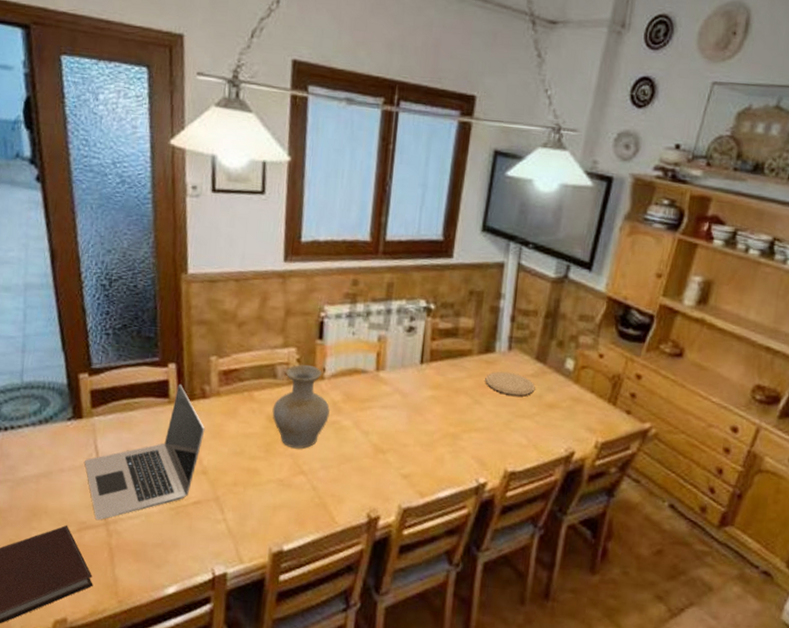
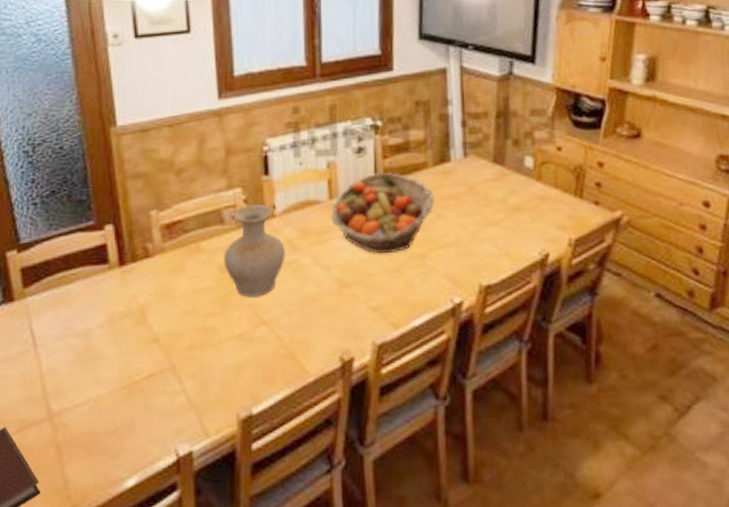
laptop: present [84,383,205,521] -> none [20,246,152,415]
fruit basket: none [376,352,476,429] -> present [331,172,436,254]
plate: present [485,371,535,396] -> none [444,179,498,204]

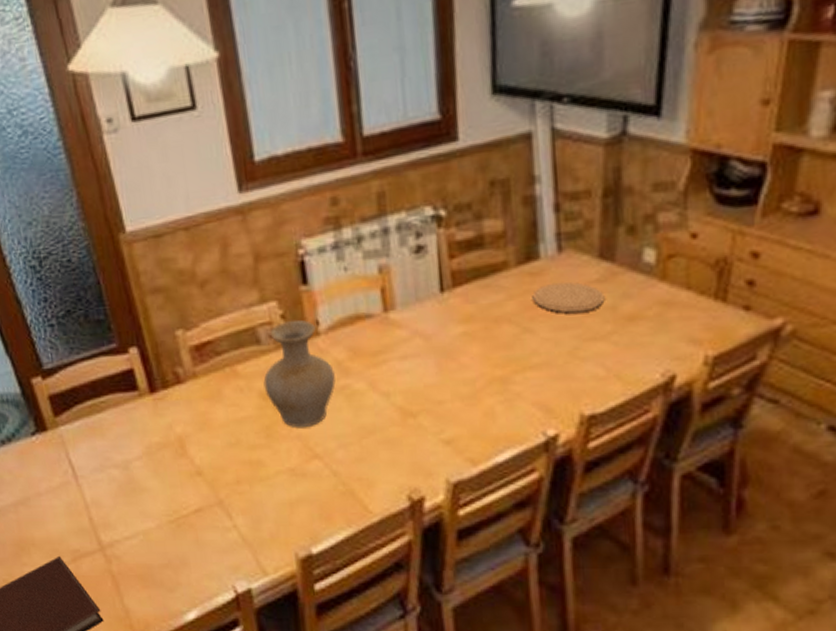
fruit basket: present [331,172,436,254] -> none [387,276,521,378]
plate: none [444,179,498,204] -> present [532,281,605,314]

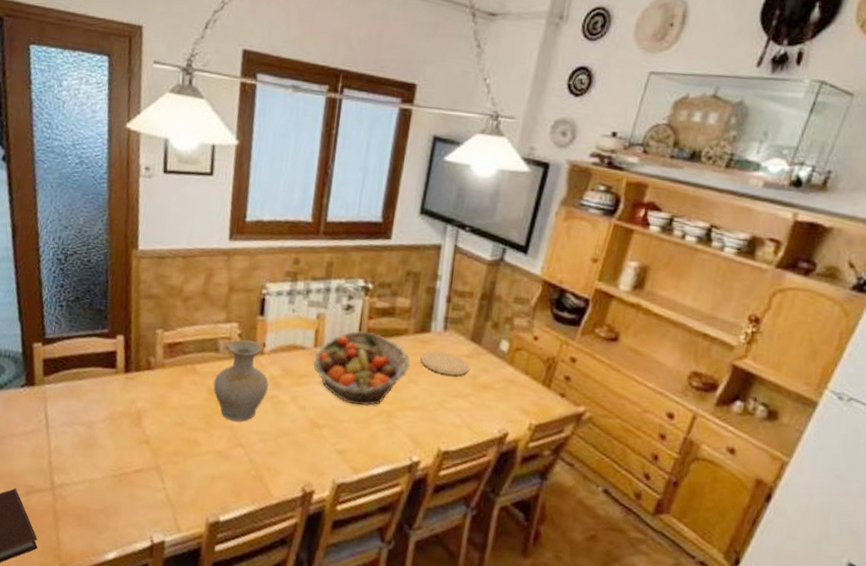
fruit basket: none [387,276,521,378] -> present [313,330,411,407]

